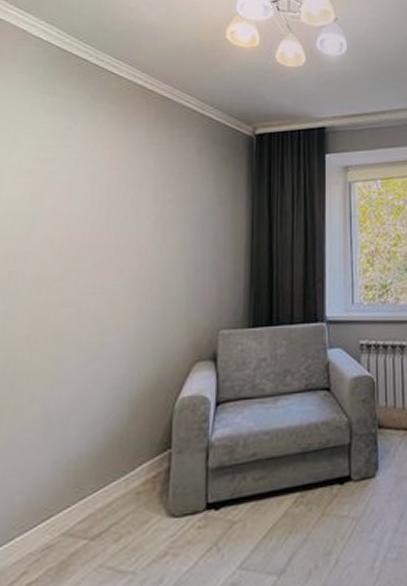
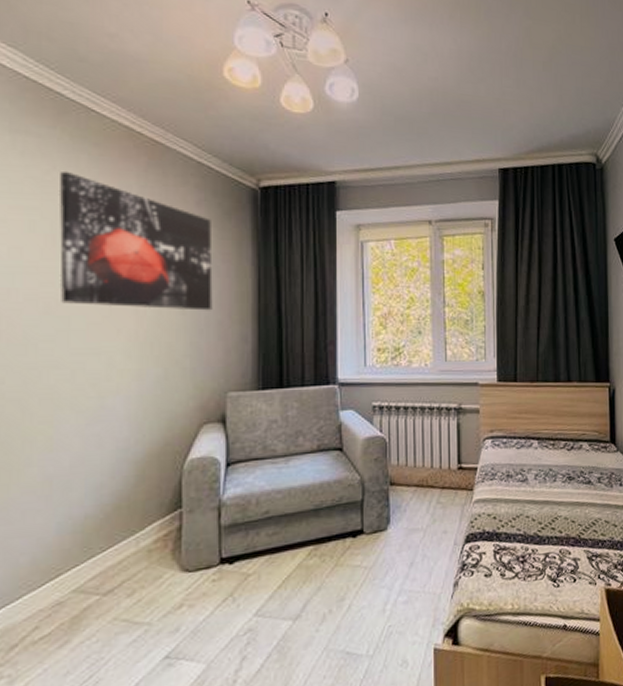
wall art: none [73,126,211,251] -> present [58,170,213,311]

